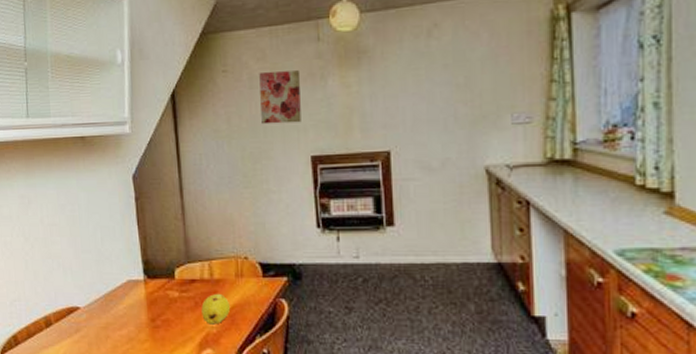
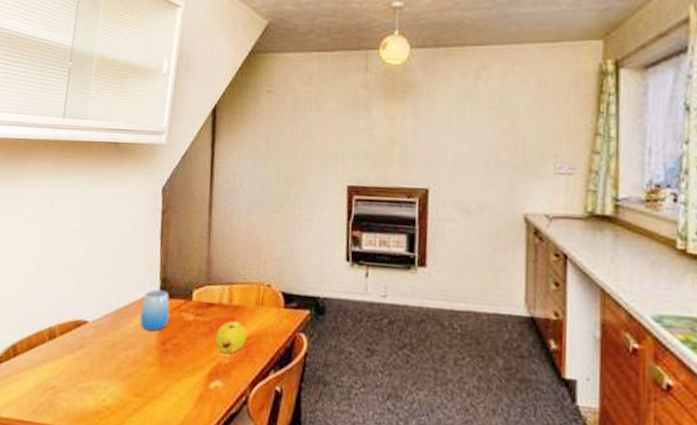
cup: none [128,271,156,311] -> present [140,289,170,332]
wall art: present [259,70,301,125] -> none [299,97,345,151]

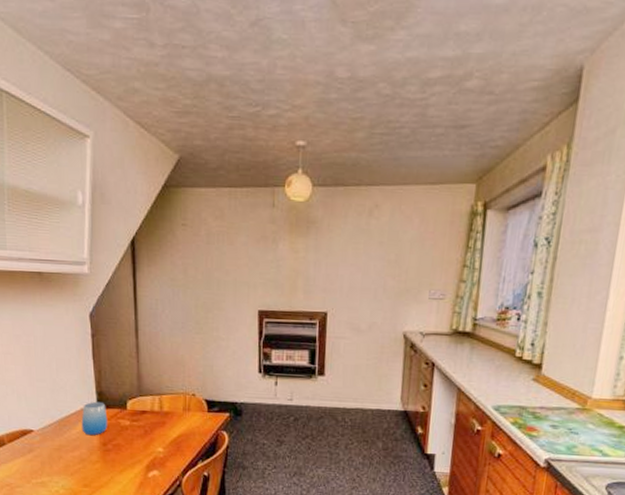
fruit: present [215,320,247,354] -> none [150,423,177,450]

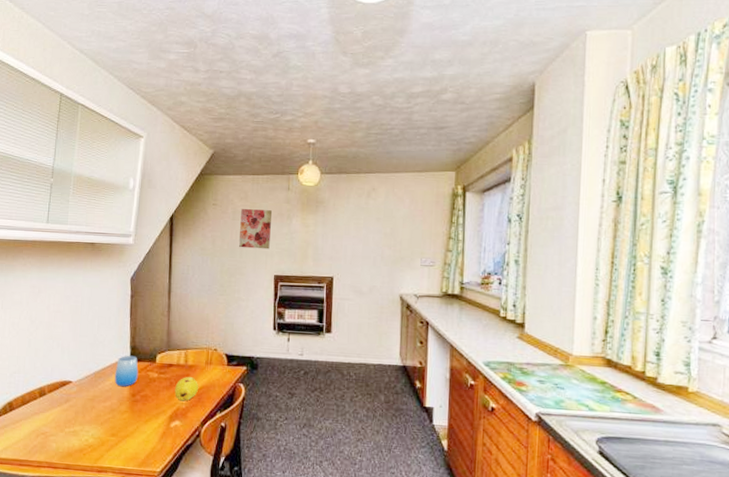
fruit: none [150,423,177,450] -> present [175,376,199,401]
wall art: none [215,230,255,280] -> present [238,209,273,249]

